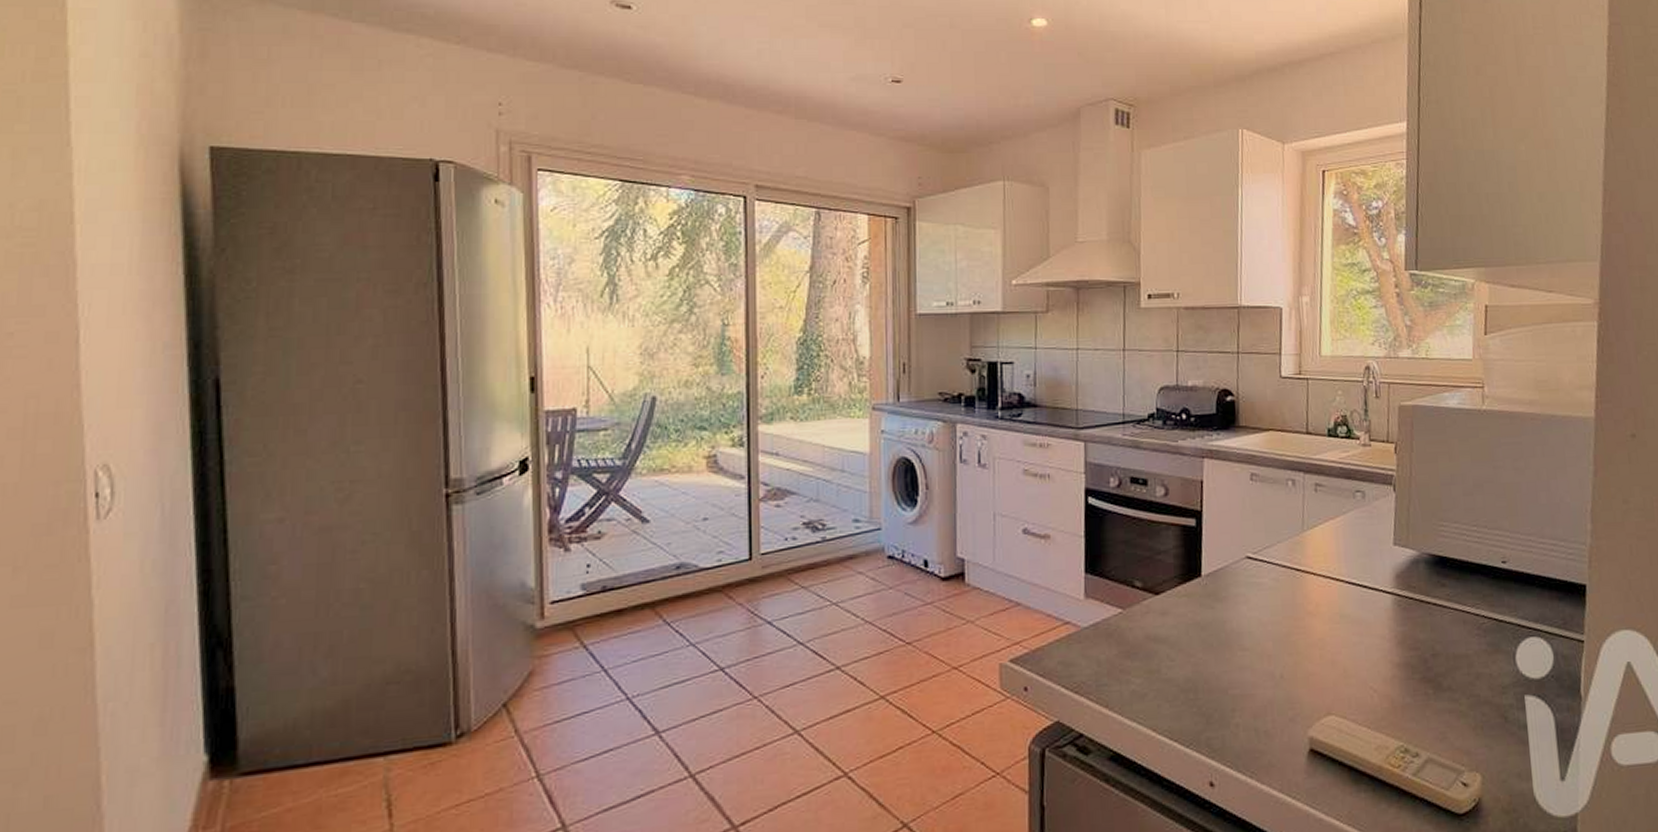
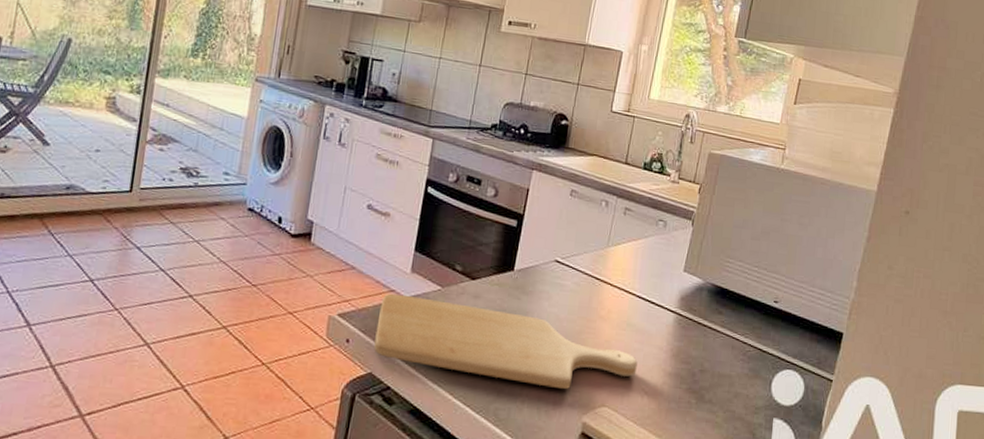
chopping board: none [1055,625,1360,704] -> present [374,293,638,390]

